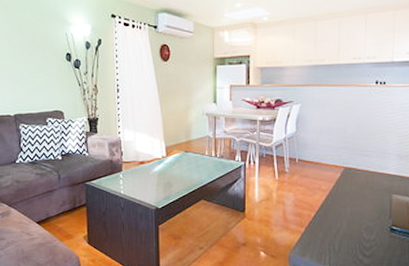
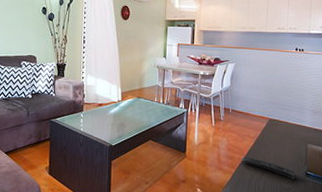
remote control: none [312,213,379,237] -> present [242,157,296,180]

